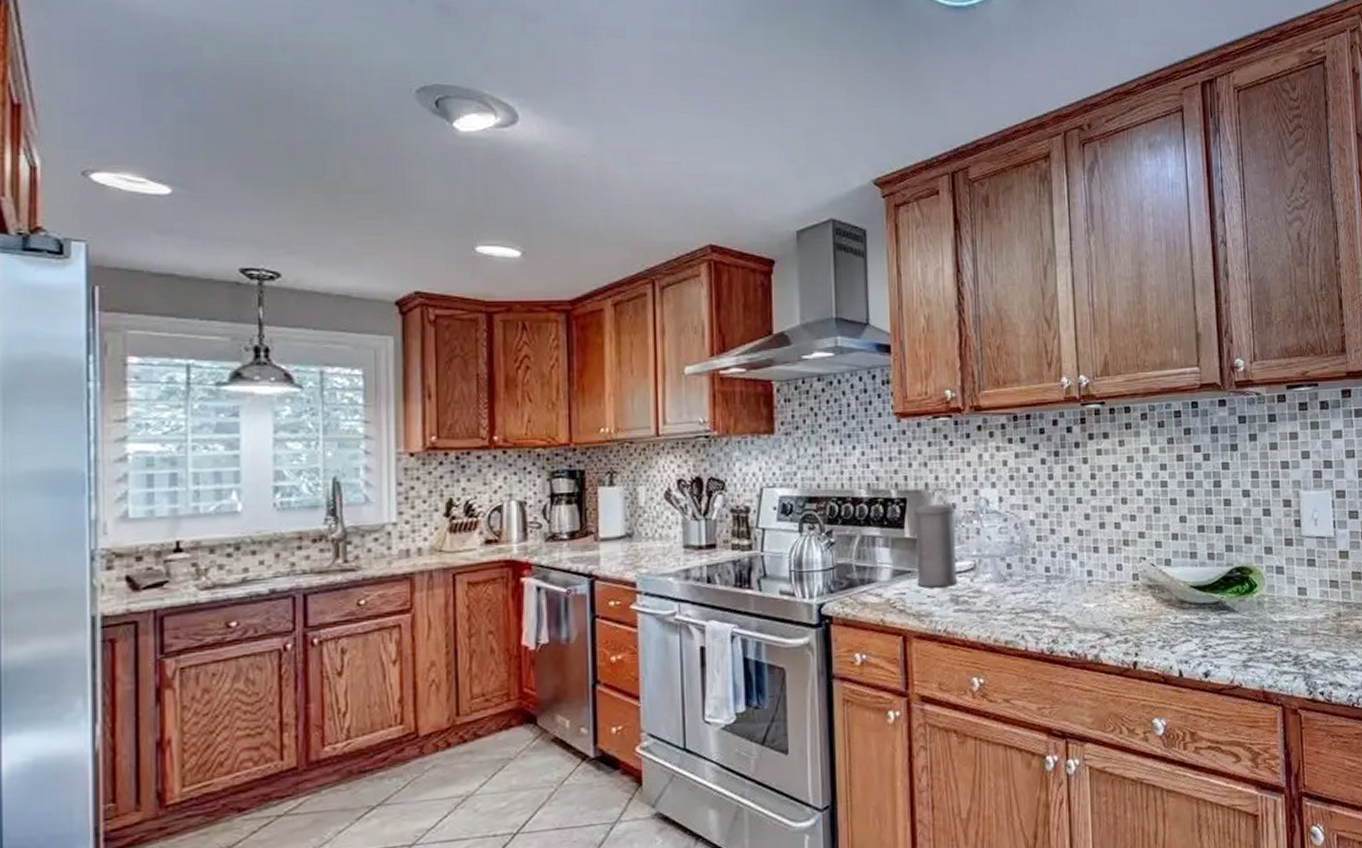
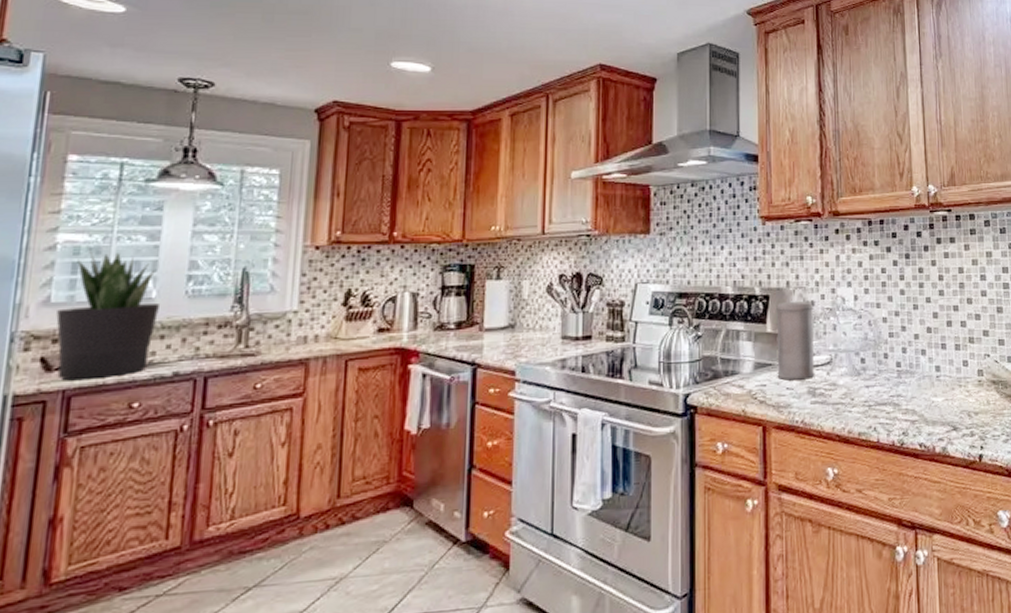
planter: none [137,460,247,600] -> present [56,249,159,381]

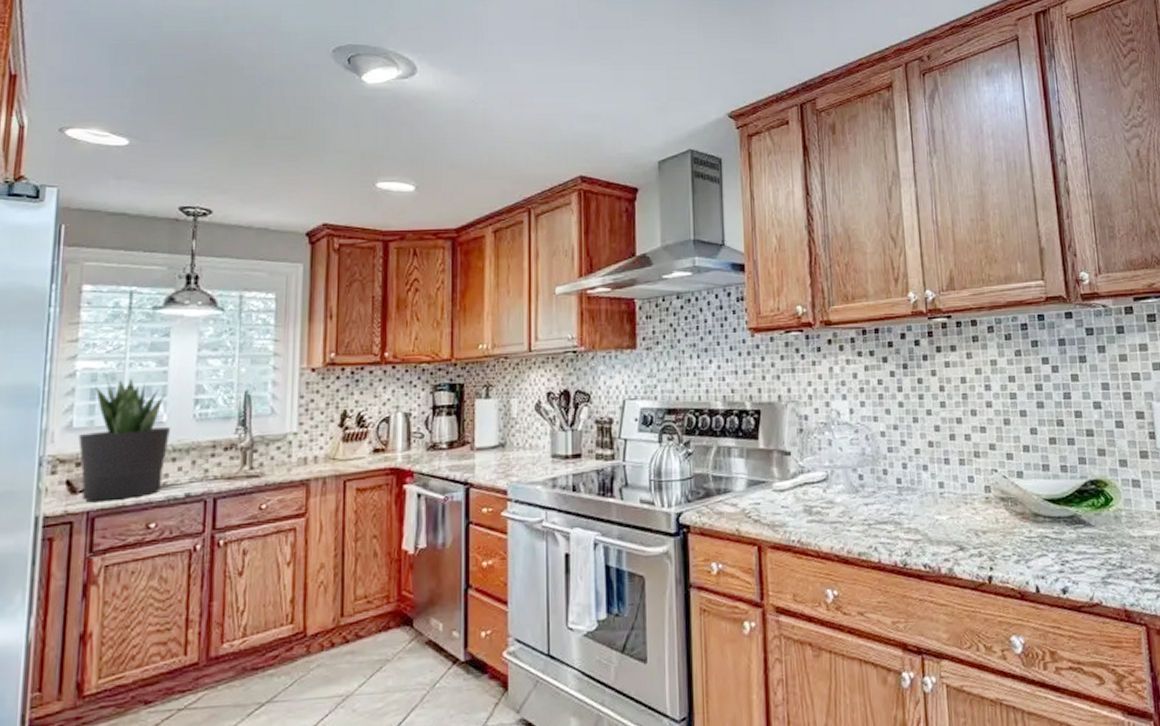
canister: present [776,300,815,381] -> none [768,415,811,499]

